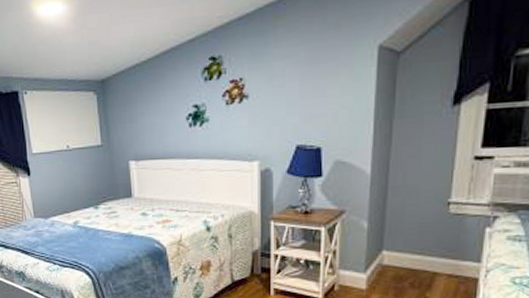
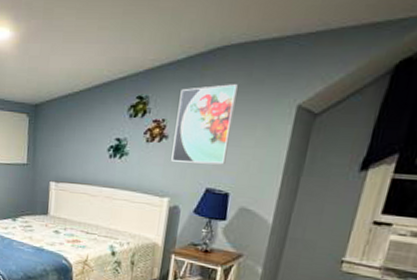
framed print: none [255,31,315,122] -> present [171,84,239,165]

